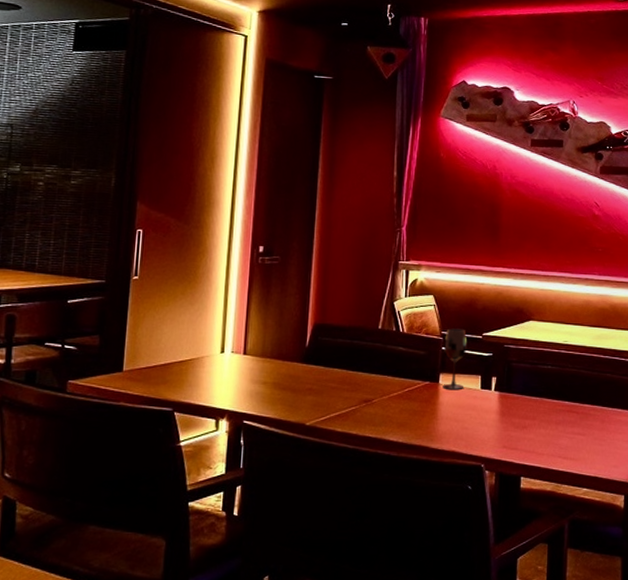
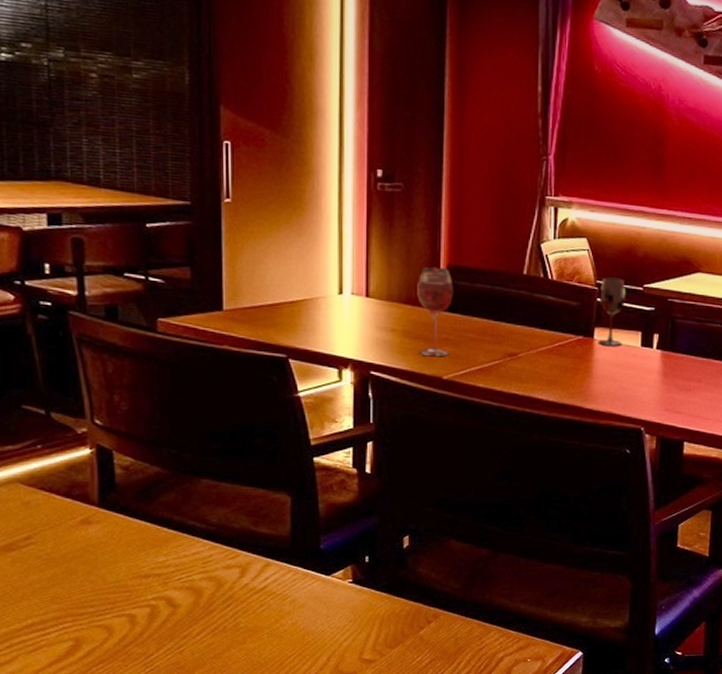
wineglass: none [287,325,319,406] -> present [417,266,454,357]

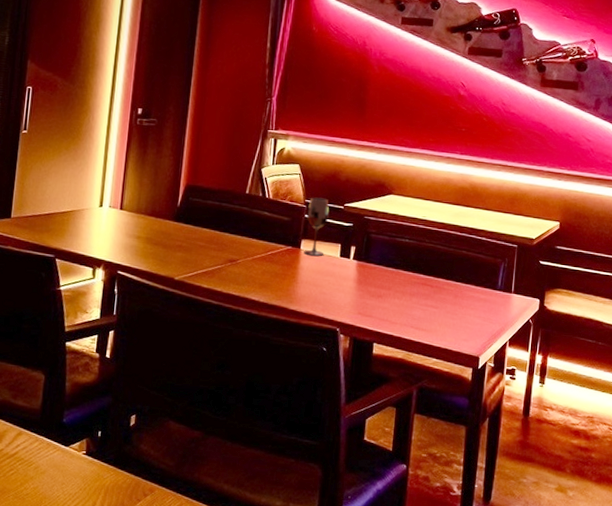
wineglass: present [417,266,454,357] -> none [158,185,190,261]

